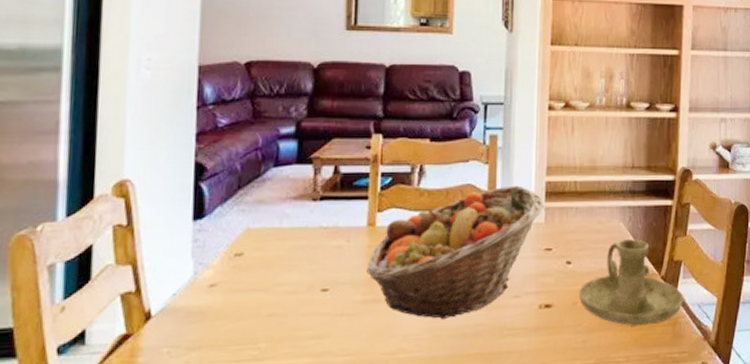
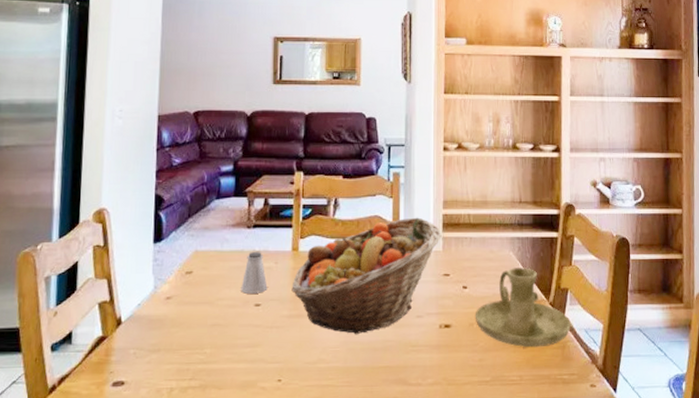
saltshaker: none [304,227,337,277] -> present [241,251,268,294]

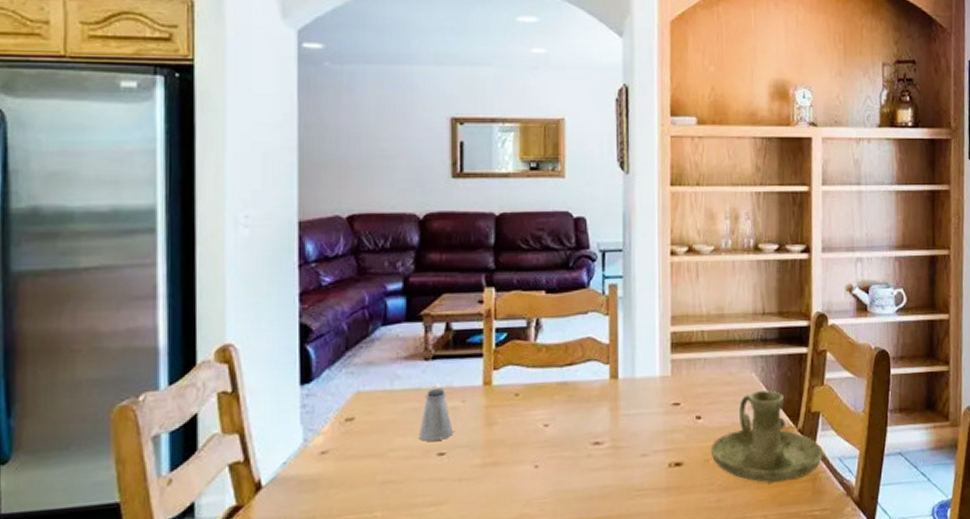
fruit basket: present [291,217,442,335] -> none [484,337,670,482]

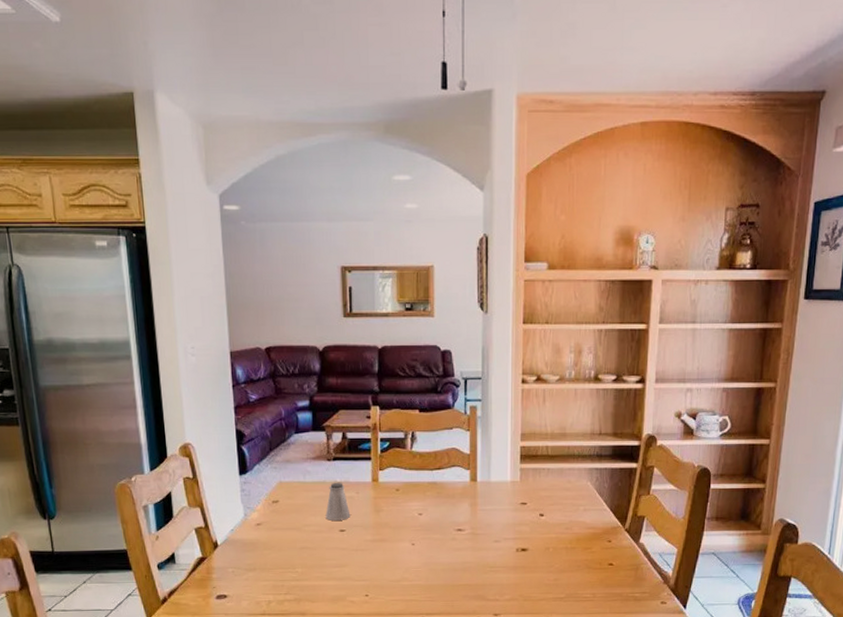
candle holder: present [710,390,823,483] -> none [551,497,645,569]

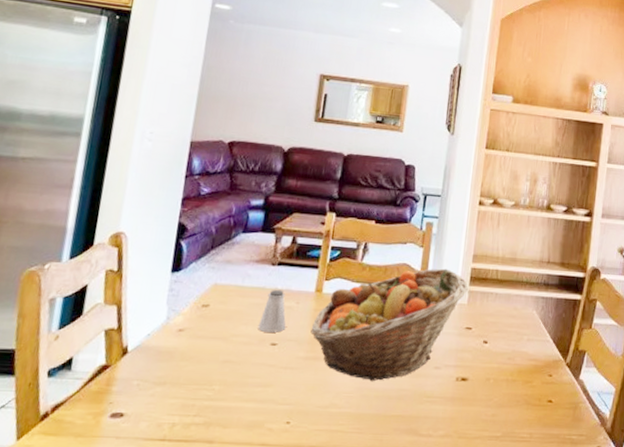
fruit basket: none [373,449,519,557] -> present [310,268,468,382]

